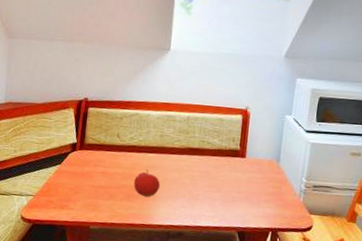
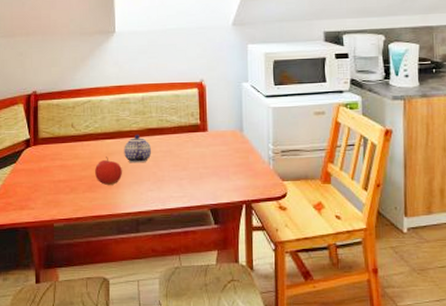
teapot: none [163,151,191,180] -> present [124,134,152,163]

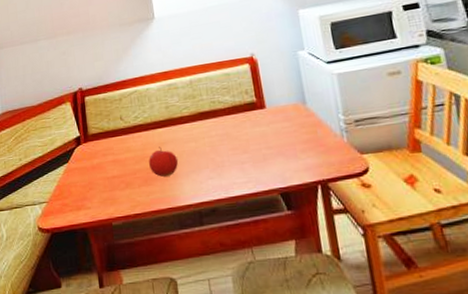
teapot: present [124,134,152,163] -> none [176,119,207,151]

